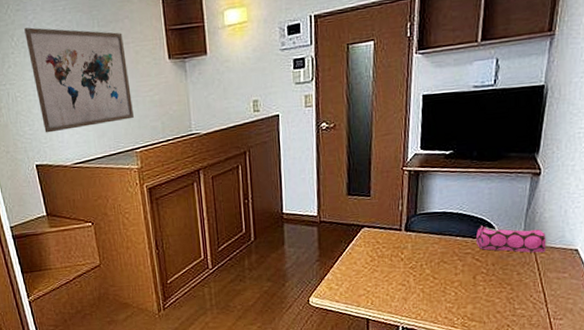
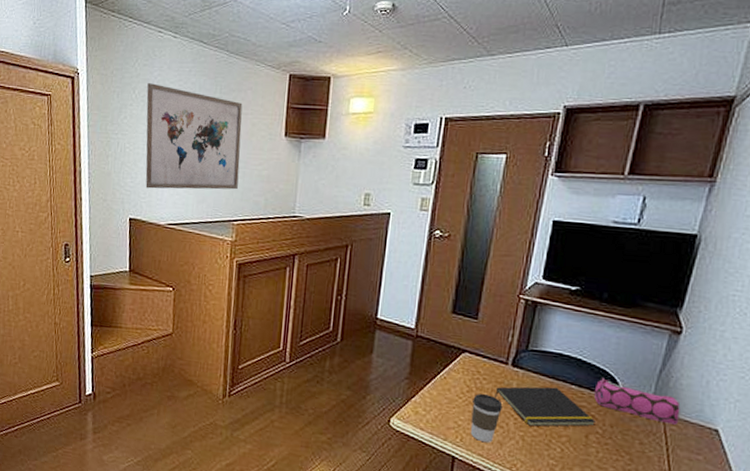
coffee cup: none [376,259,402,302] -> present [471,393,503,443]
notepad: none [394,242,481,279] -> present [495,386,597,427]

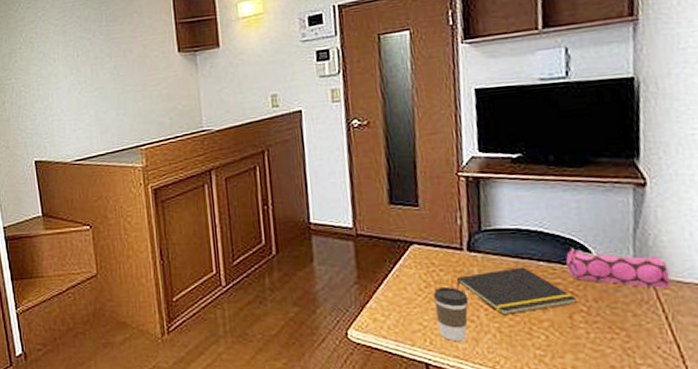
wall art: present [145,83,243,190] -> none [33,23,140,128]

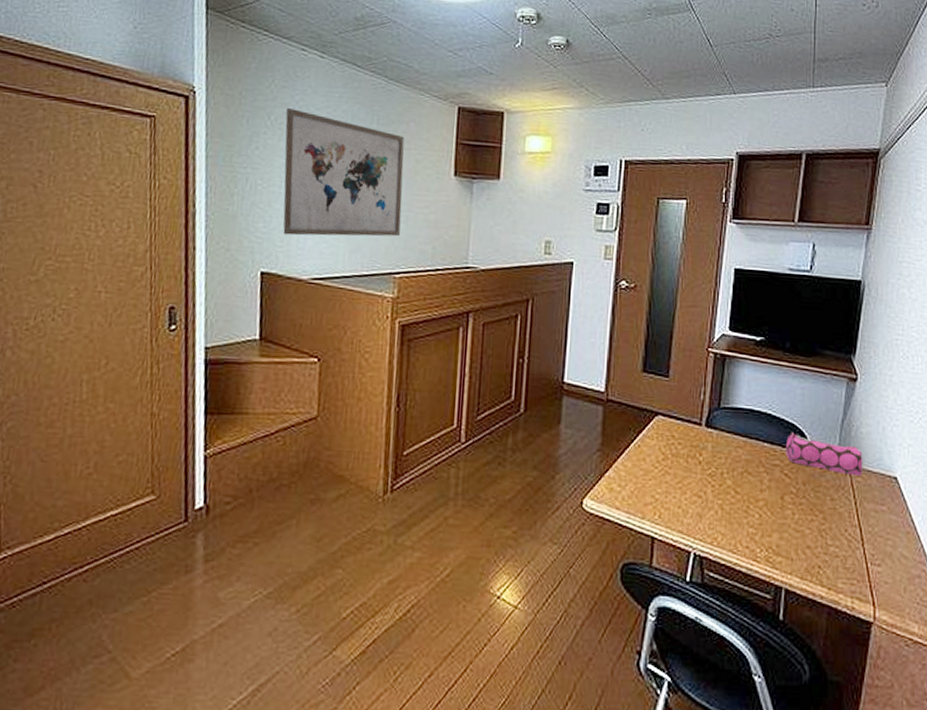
wall art: none [33,23,140,128] -> present [283,108,405,237]
coffee cup: present [433,286,469,342] -> none [668,460,699,517]
notepad: present [456,267,578,315] -> none [691,446,790,493]

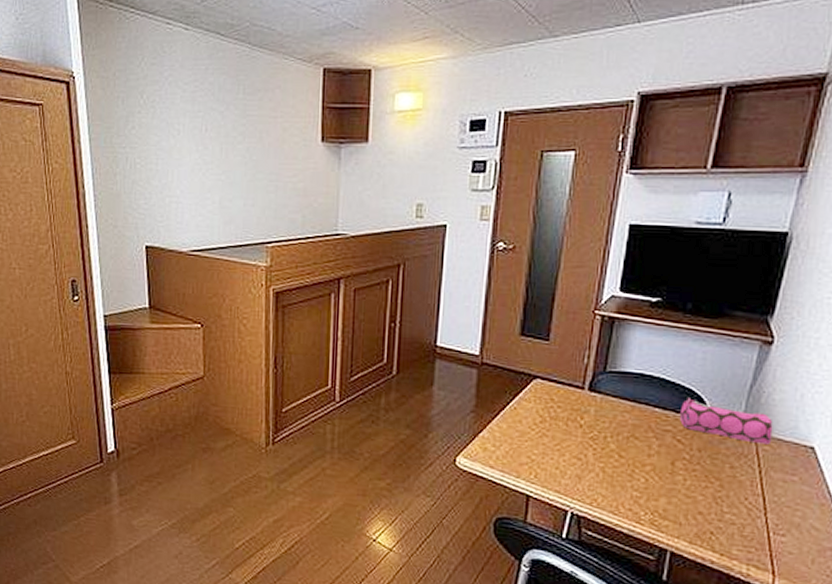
wall art: present [283,108,405,237] -> none [157,85,271,210]

